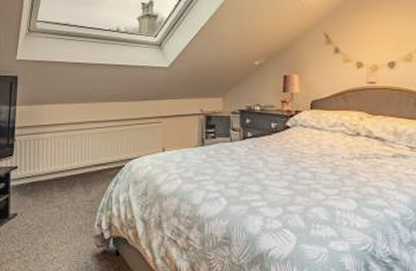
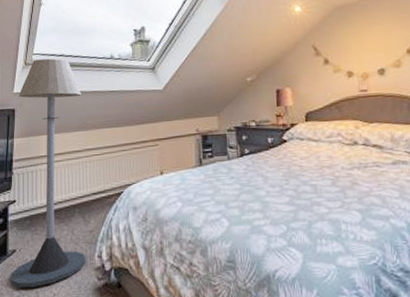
floor lamp: none [12,27,86,250] -> present [10,58,86,288]

